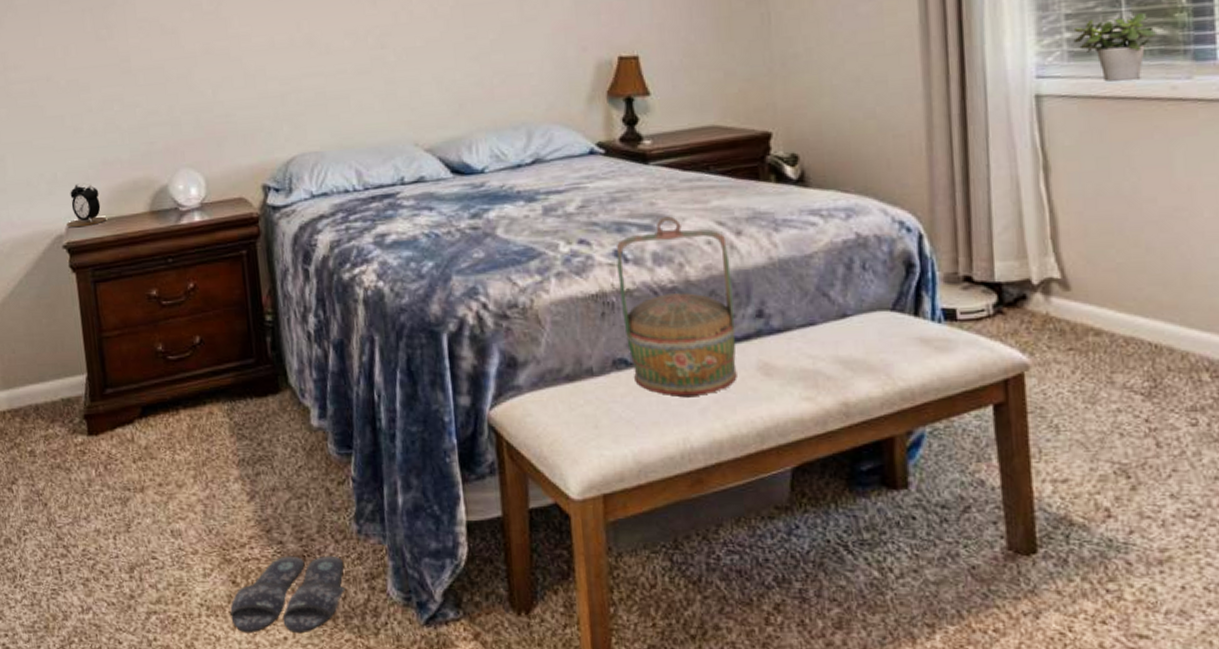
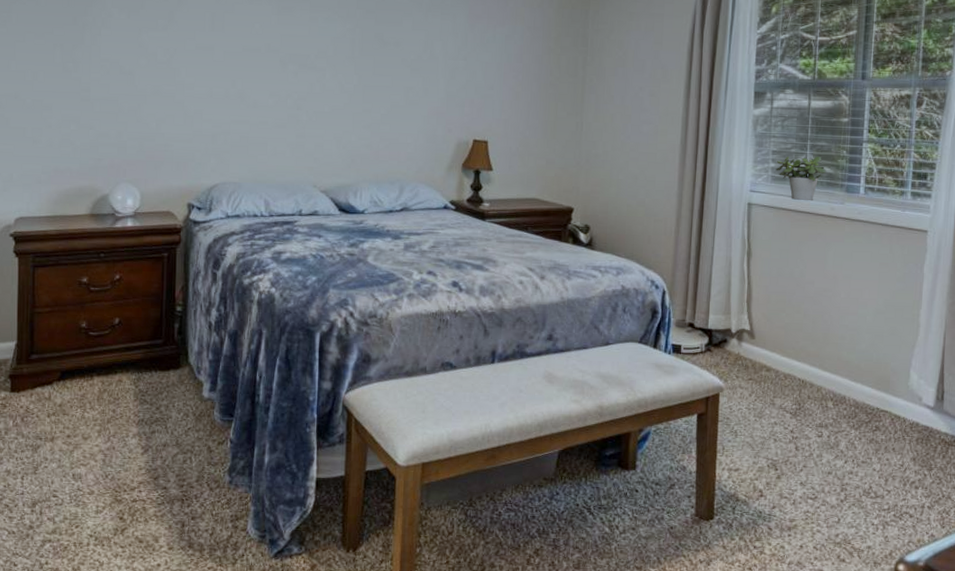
alarm clock: present [65,183,106,228] -> none [15,185,51,221]
slippers: present [230,555,345,632] -> none [115,499,215,561]
decorative basket: present [616,216,737,398] -> none [453,260,534,395]

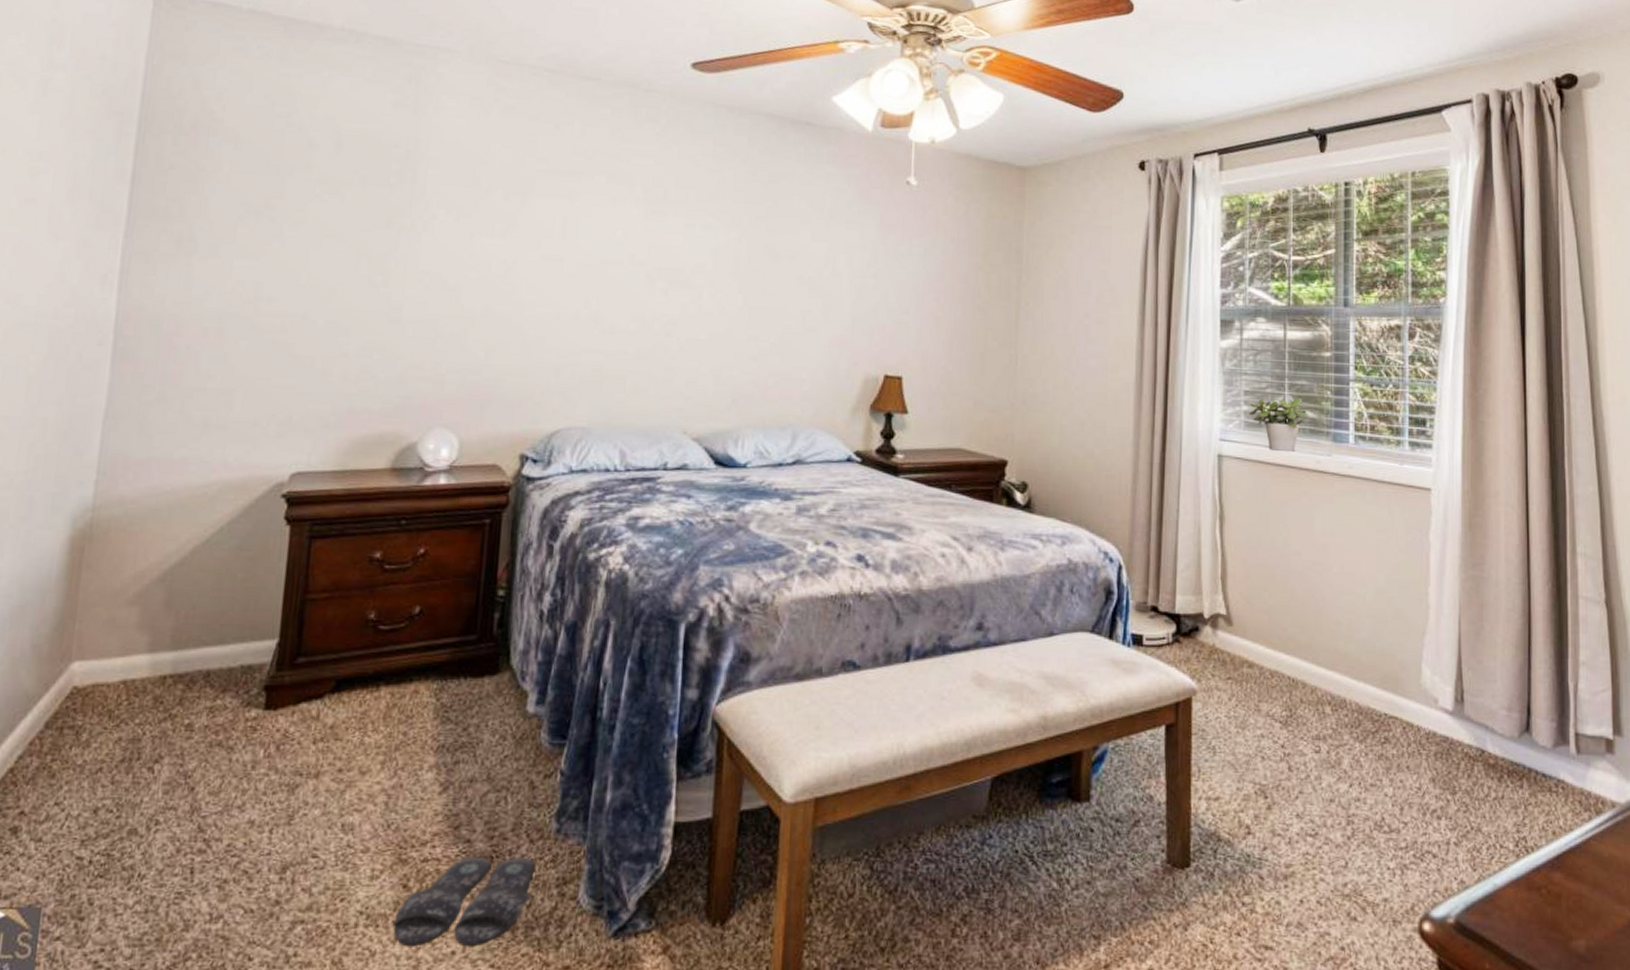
slippers: none [115,499,215,561] -> present [393,856,535,946]

